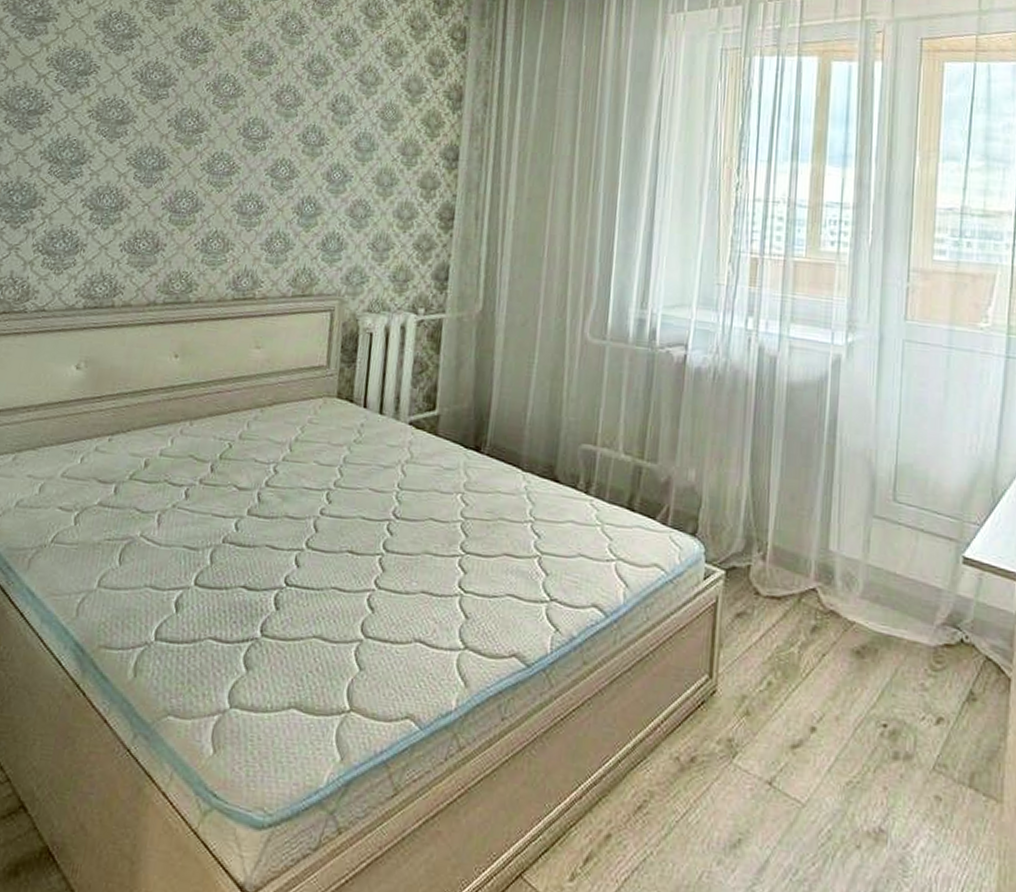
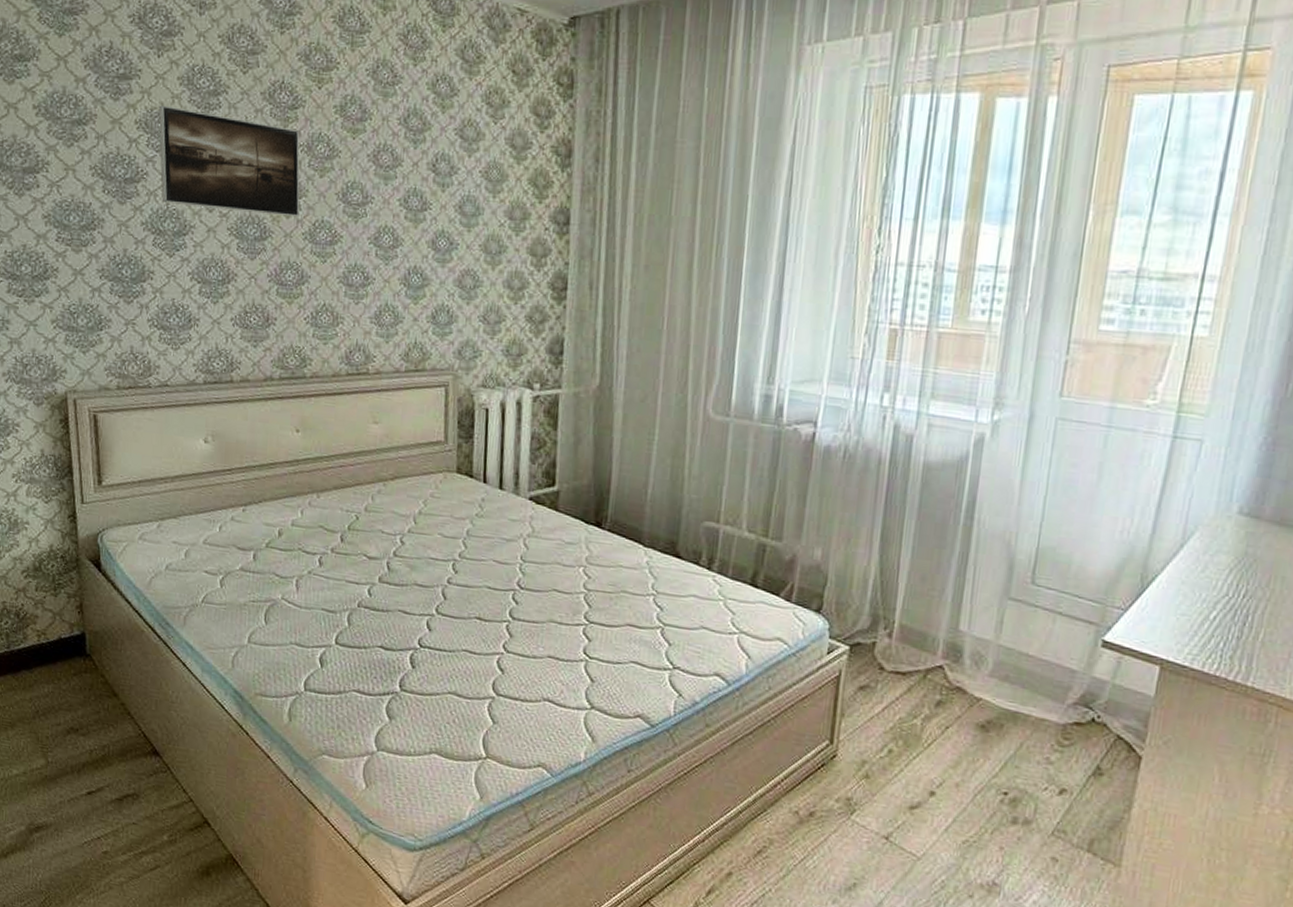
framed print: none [63,45,207,149] -> present [158,105,300,217]

